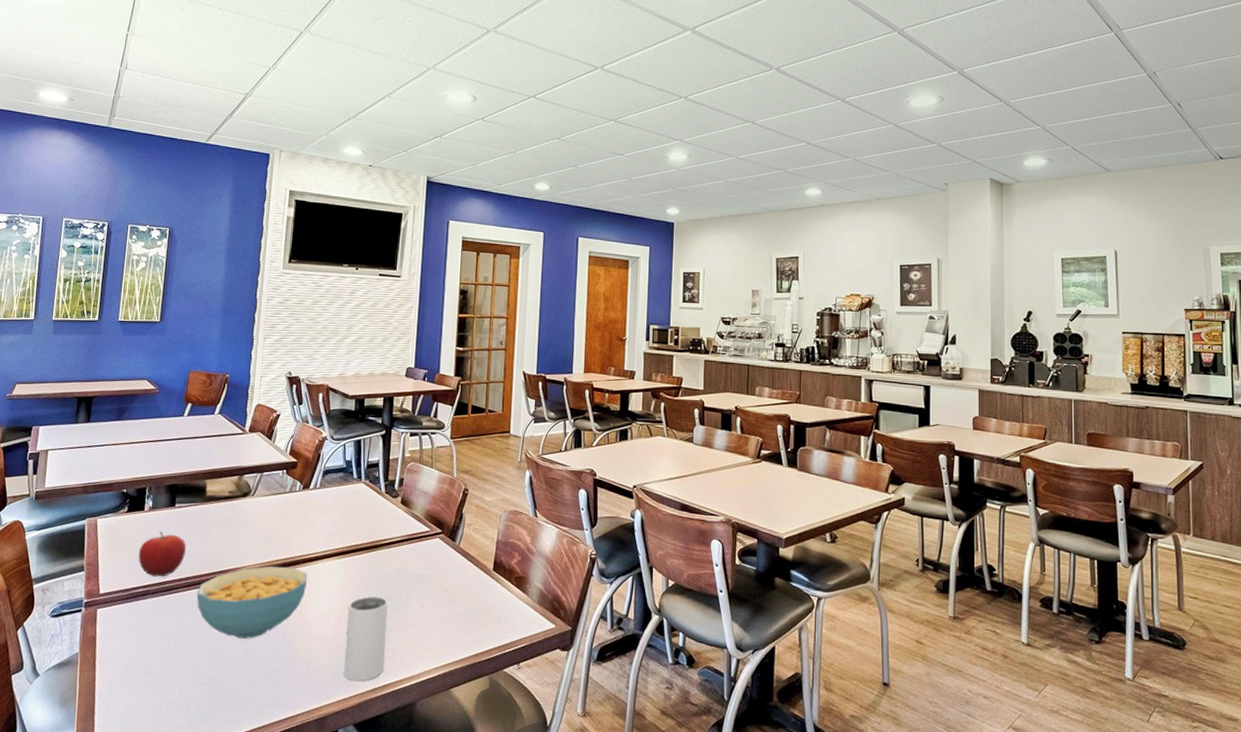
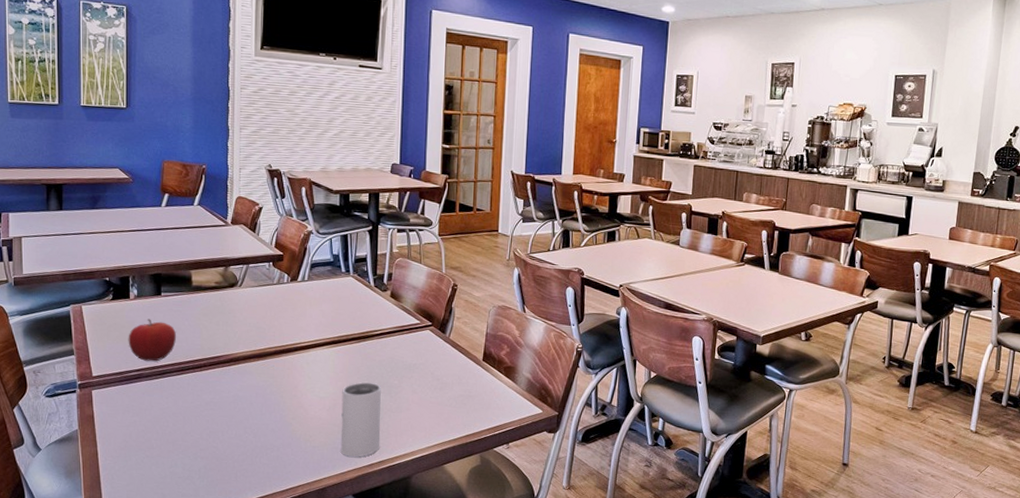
cereal bowl: present [196,566,308,639] -> none [191,353,301,419]

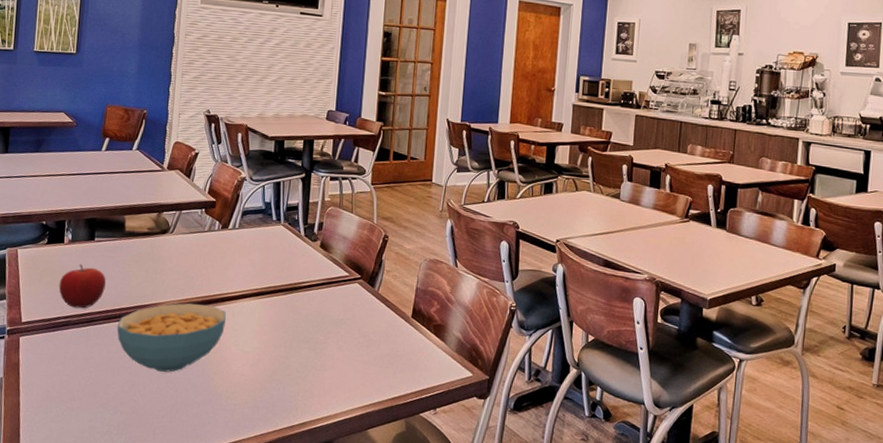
cereal bowl: none [191,353,301,419] -> present [117,303,227,372]
mug: present [340,382,381,457] -> none [261,337,306,418]

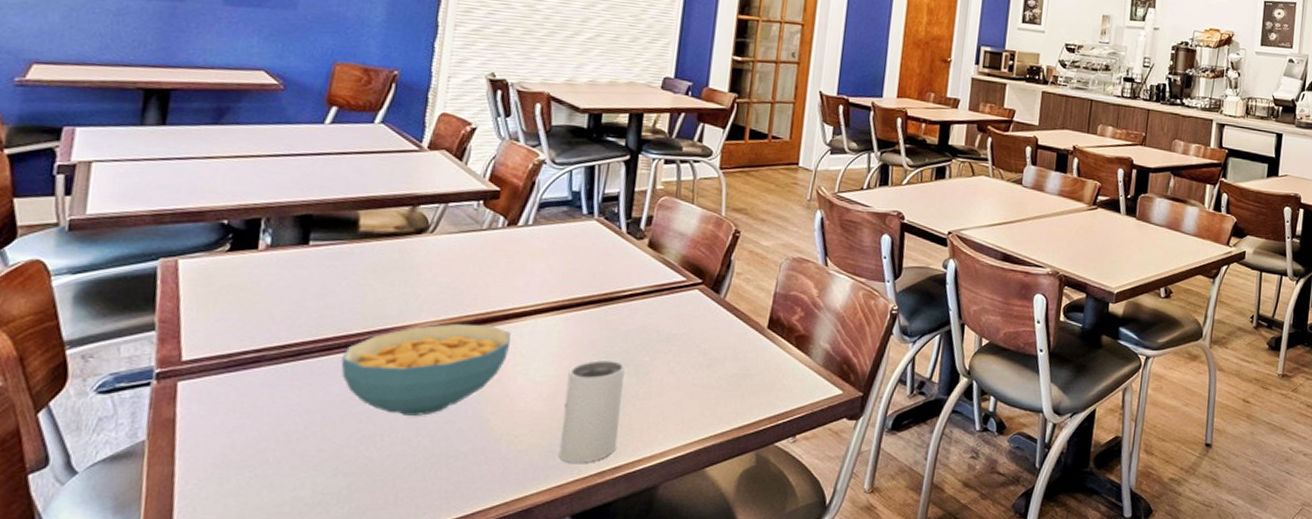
fruit: present [58,264,106,309] -> none [246,277,326,338]
mug: none [261,337,306,418] -> present [559,360,625,463]

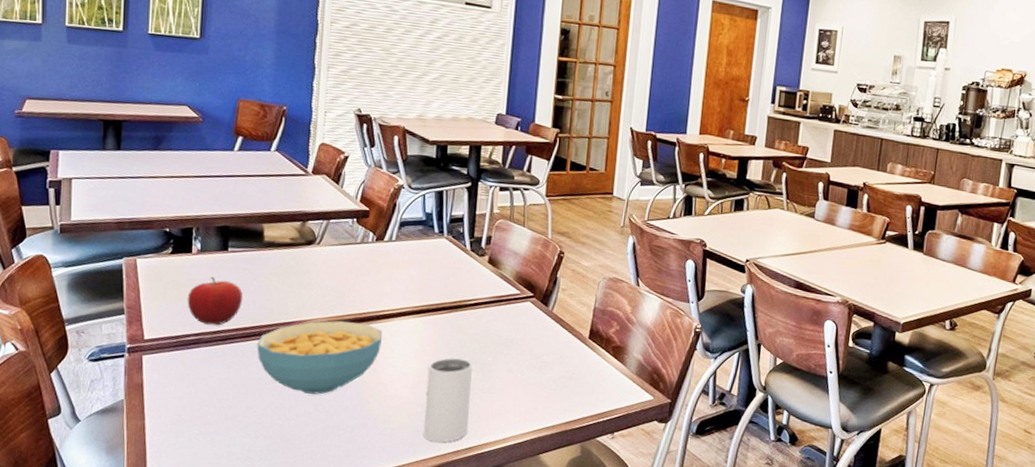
fruit: none [246,277,326,338] -> present [187,276,243,325]

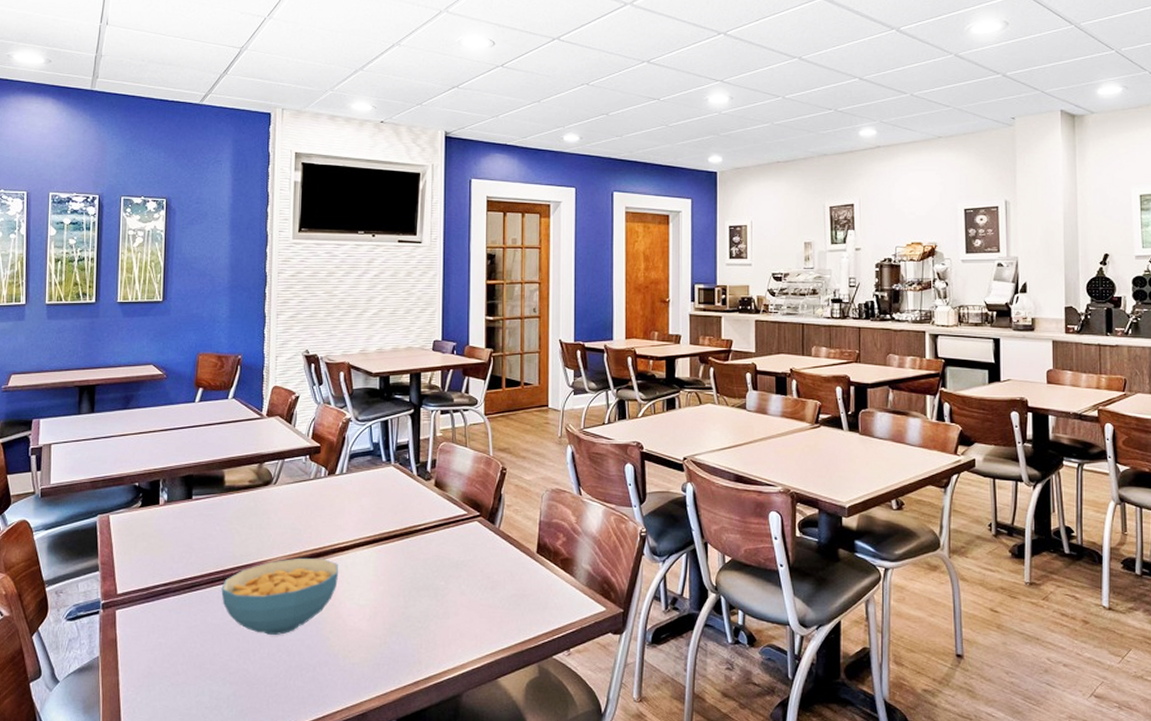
fruit: present [187,276,243,325] -> none [156,525,207,574]
mug: present [423,357,473,443] -> none [382,585,427,674]

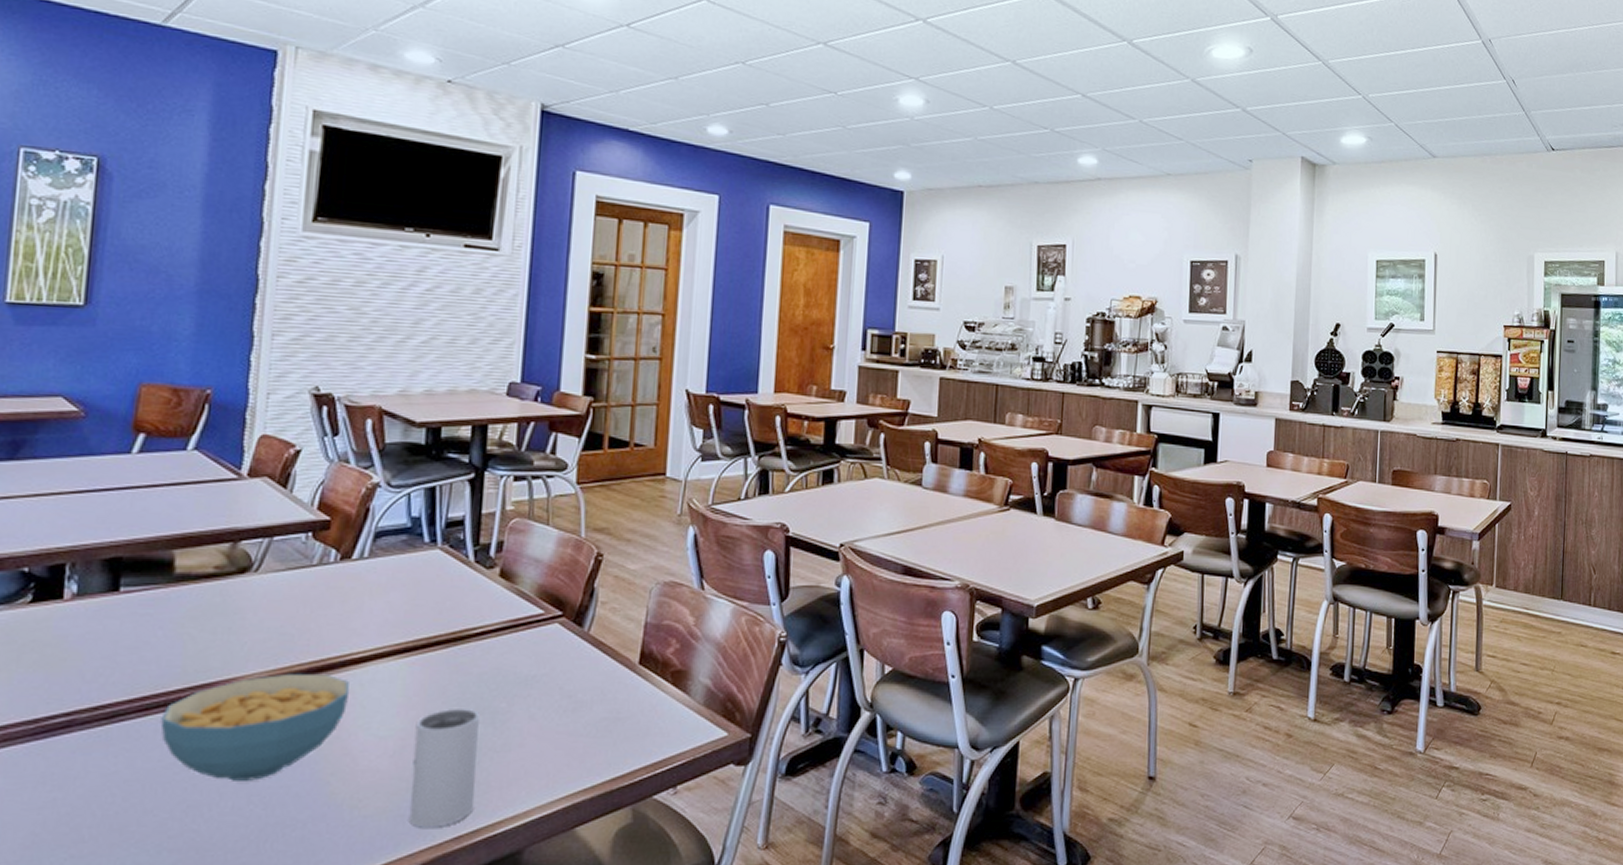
mug: none [382,585,427,674] -> present [409,709,479,828]

